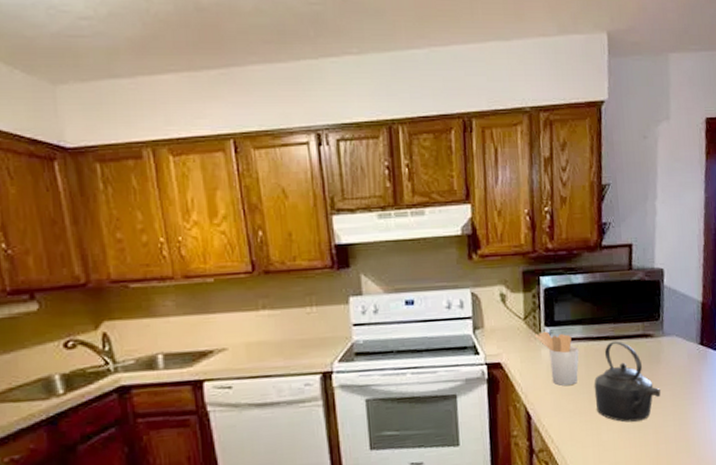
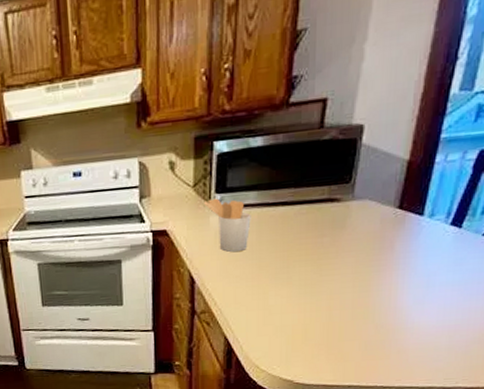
kettle: present [594,341,662,422] -> none [265,206,343,288]

